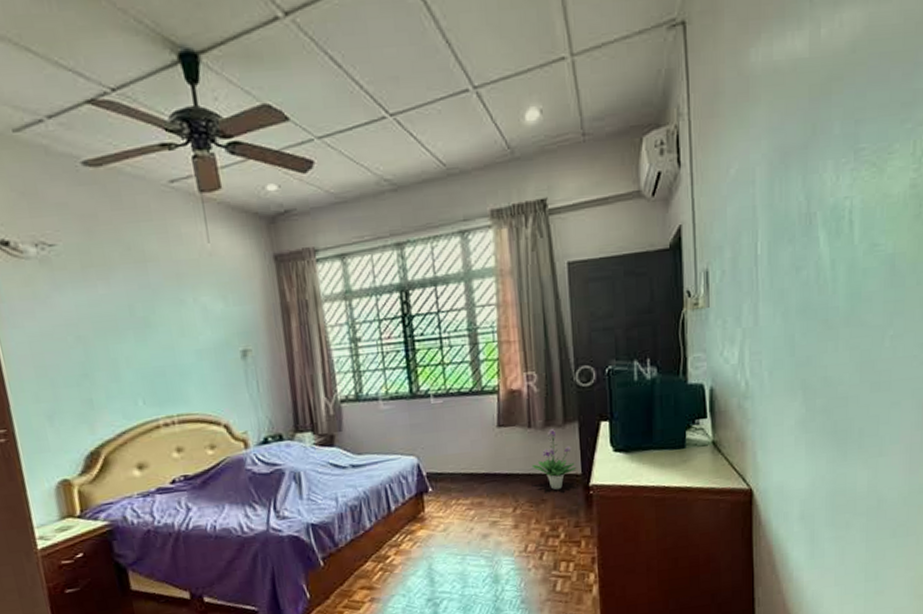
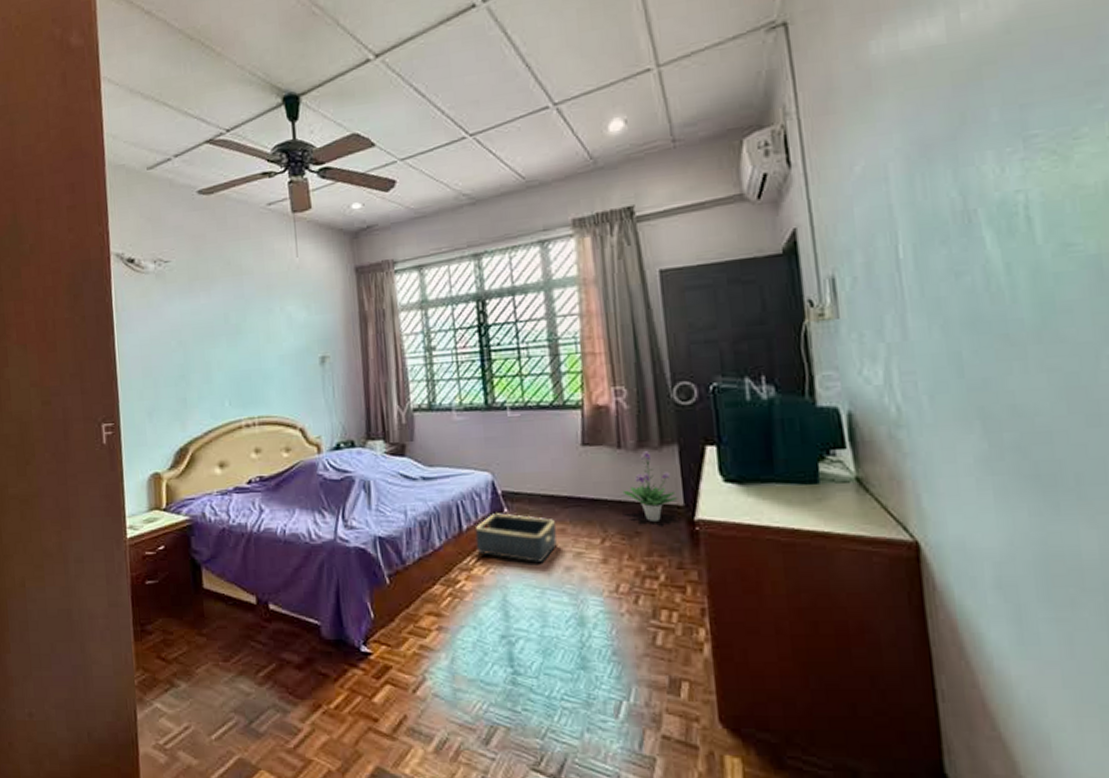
basket: none [402,493,476,534] -> present [475,513,557,563]

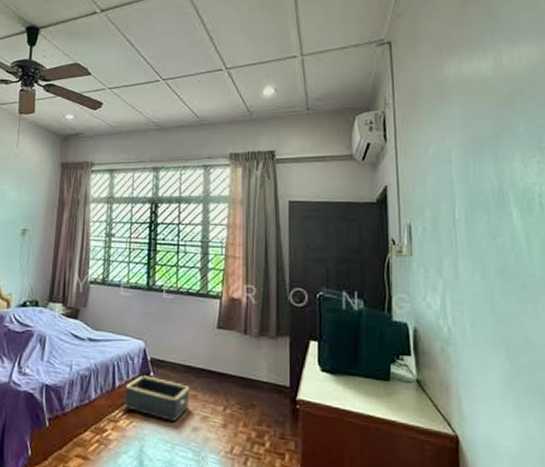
potted plant: present [622,451,678,521] -> none [244,339,286,397]

